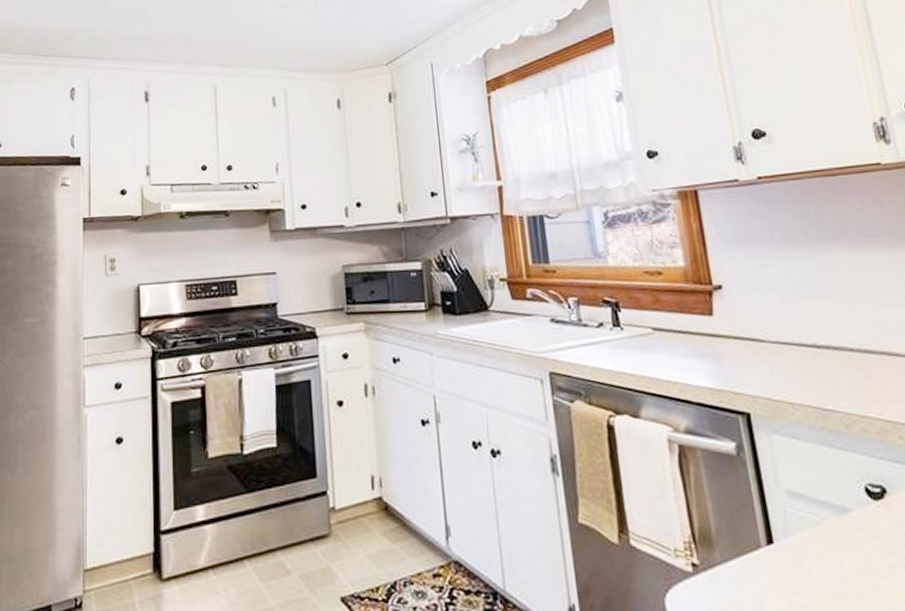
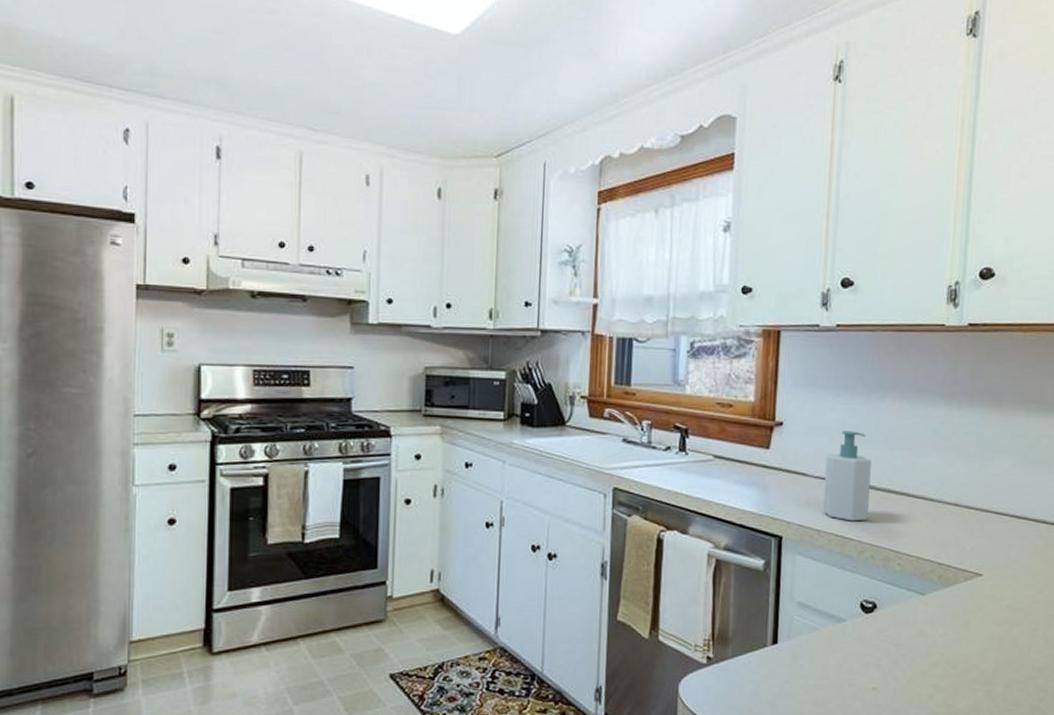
soap bottle: none [779,287,848,390] -> present [822,430,871,522]

